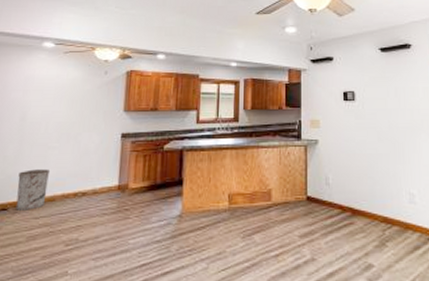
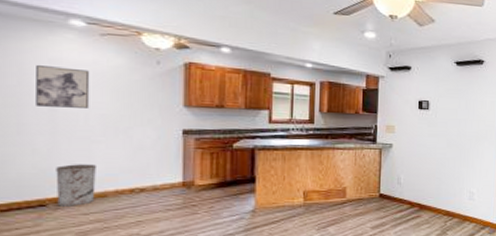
wall art: none [11,83,54,118] -> present [36,65,90,108]

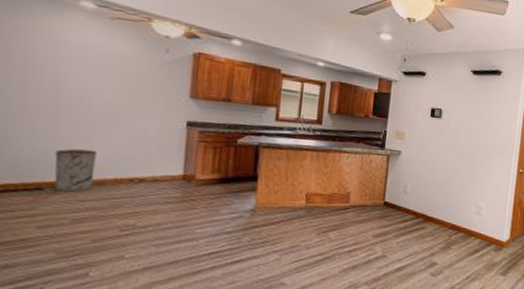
wall art: present [36,65,90,108] -> none [40,45,97,93]

